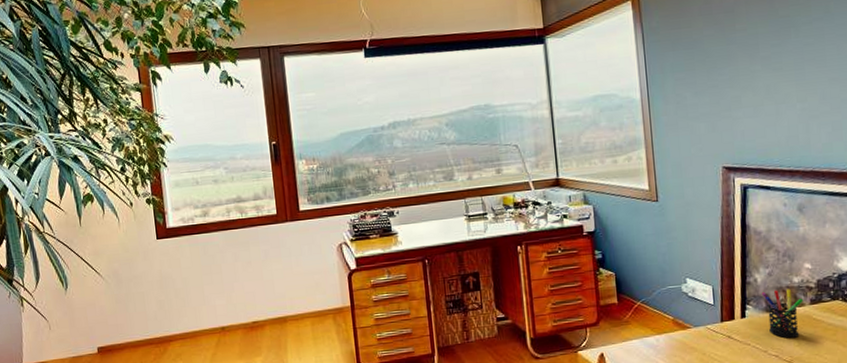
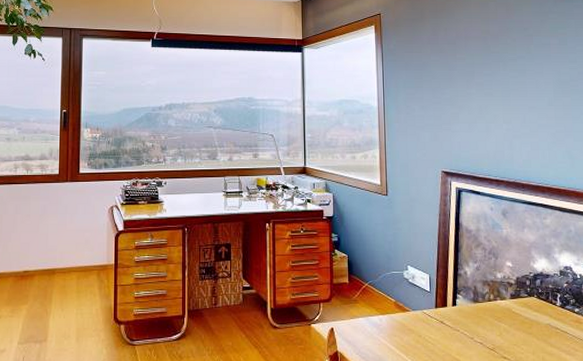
pen holder: present [761,289,804,338] -> none [470,283,505,328]

